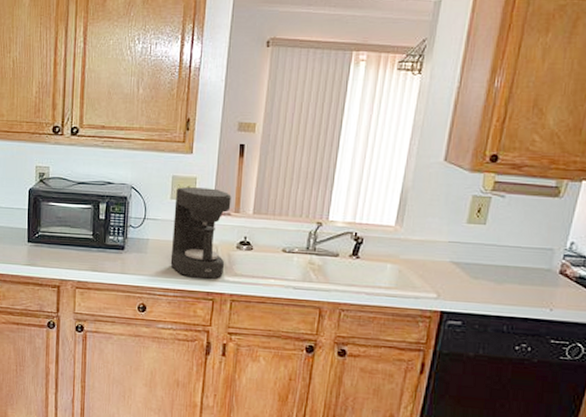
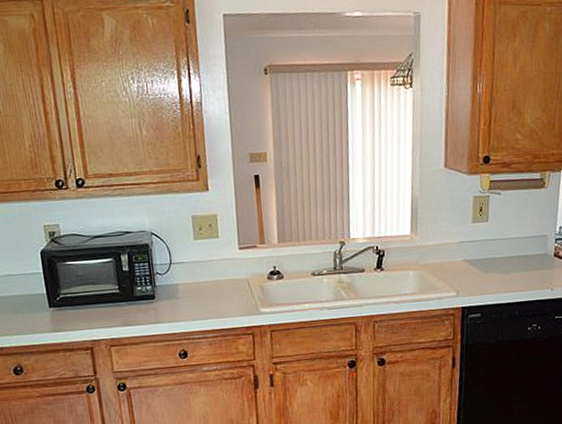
coffee maker: present [170,187,232,279] -> none [198,223,259,316]

